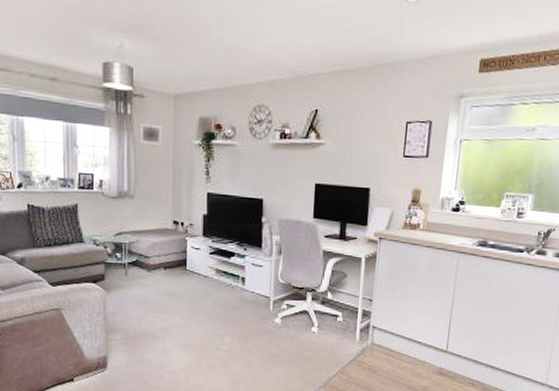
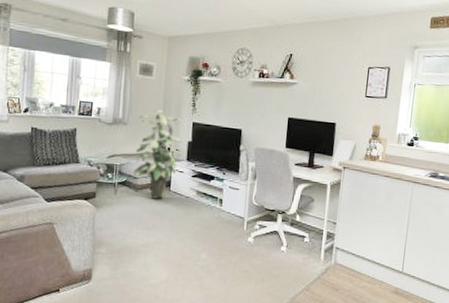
indoor plant: none [144,180,197,280] -> present [133,109,182,199]

